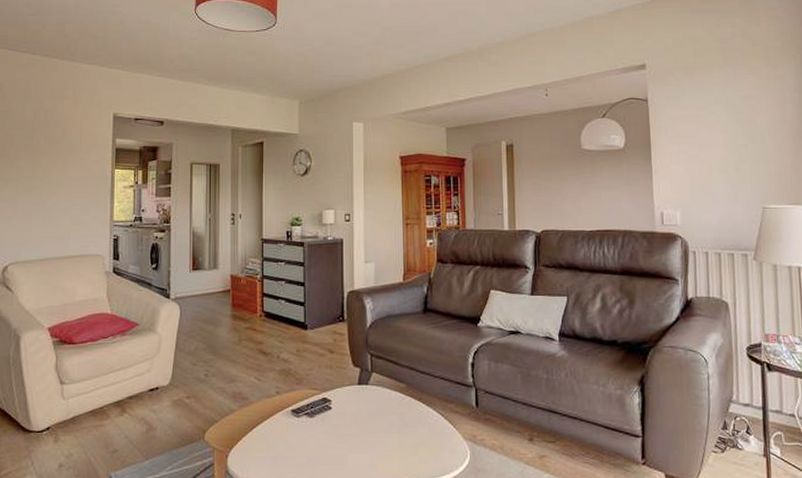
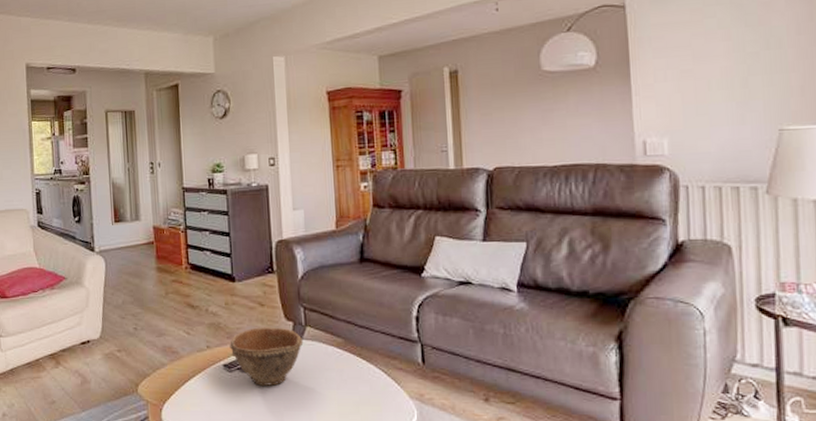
bowl: none [299,373,369,430] -> present [230,327,304,386]

